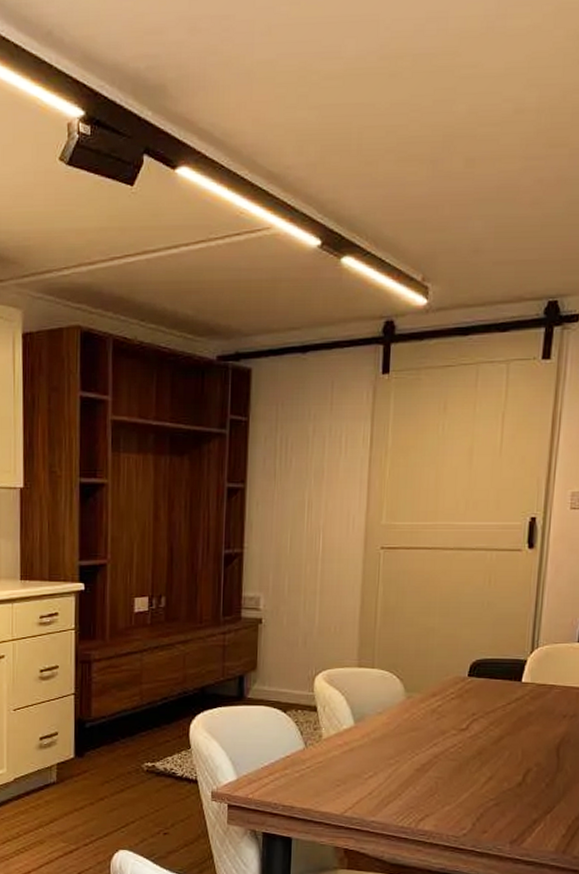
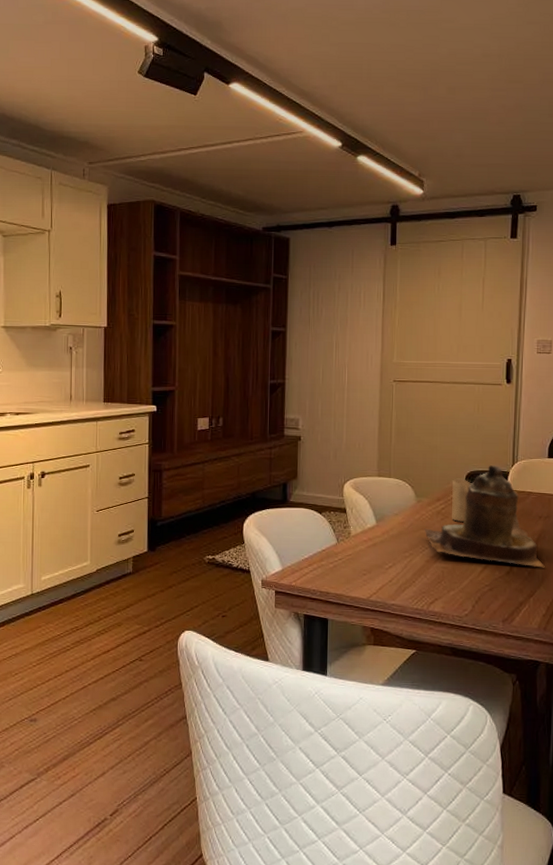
teapot: none [414,652,568,778] -> present [424,465,545,568]
candle: none [450,669,477,722] -> present [451,478,472,522]

